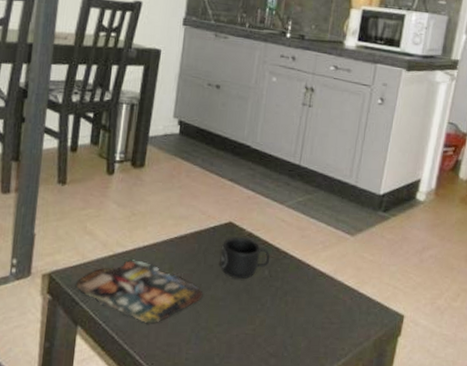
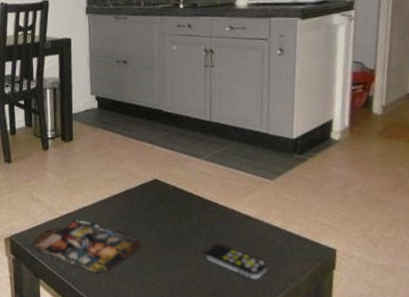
mug: present [220,237,270,280] -> none [151,191,197,229]
remote control: none [271,301,334,342] -> present [205,244,268,280]

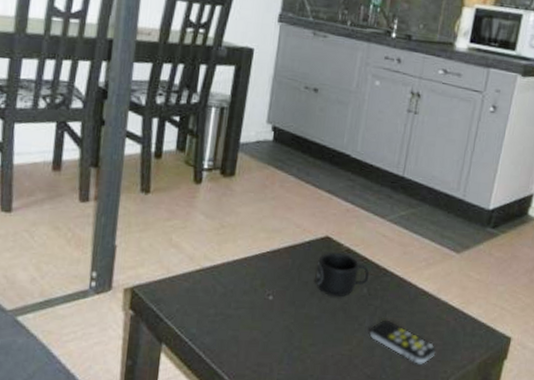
magazine: present [33,220,141,272] -> none [160,274,297,342]
mug: none [151,191,197,229] -> present [315,252,370,298]

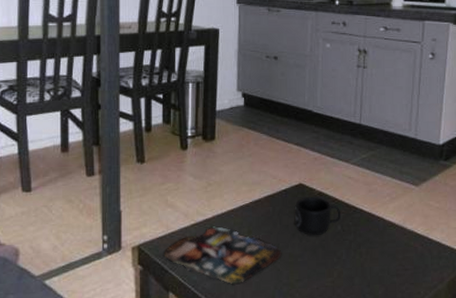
magazine: none [160,274,297,342] -> present [164,226,282,284]
remote control: present [369,320,436,364] -> none [347,252,408,289]

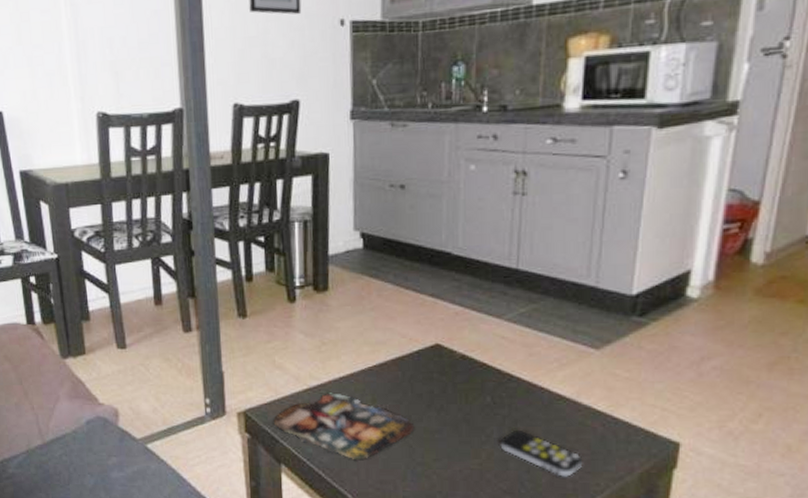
mug: present [294,196,341,236] -> none [430,360,492,409]
remote control: none [347,252,408,289] -> present [500,431,583,477]

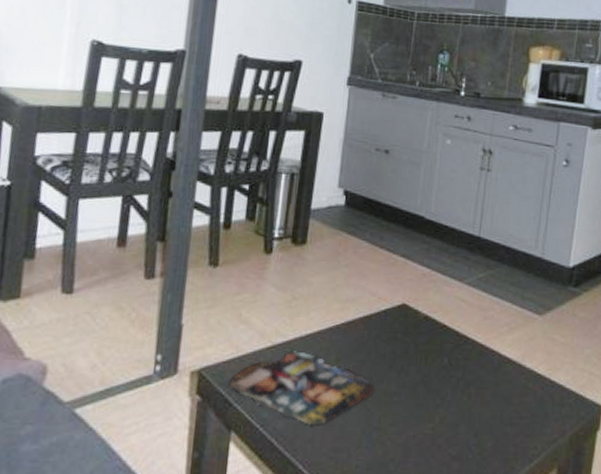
remote control: present [500,431,583,477] -> none [452,393,524,441]

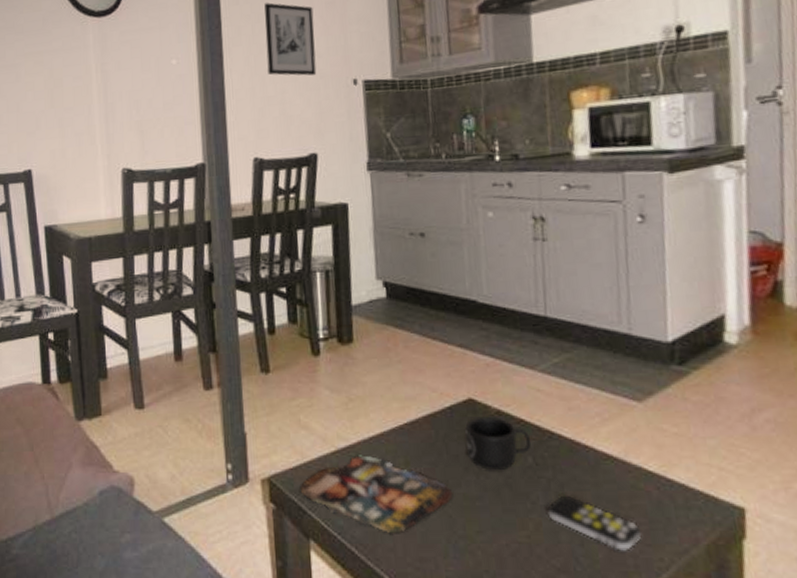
mug: none [393,320,450,370] -> present [465,416,532,471]
remote control: none [452,393,524,441] -> present [547,496,642,551]

